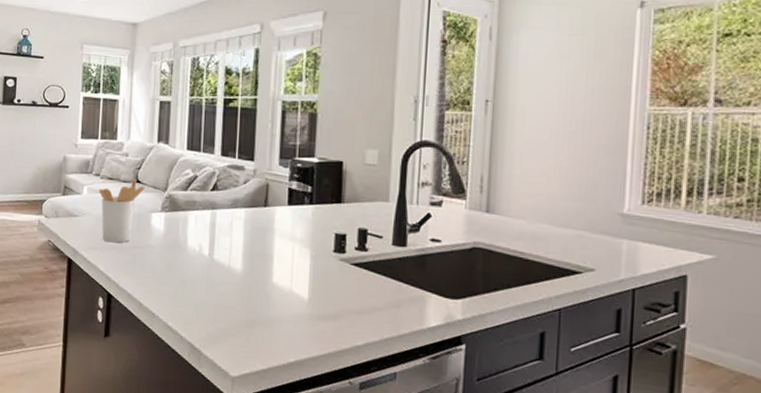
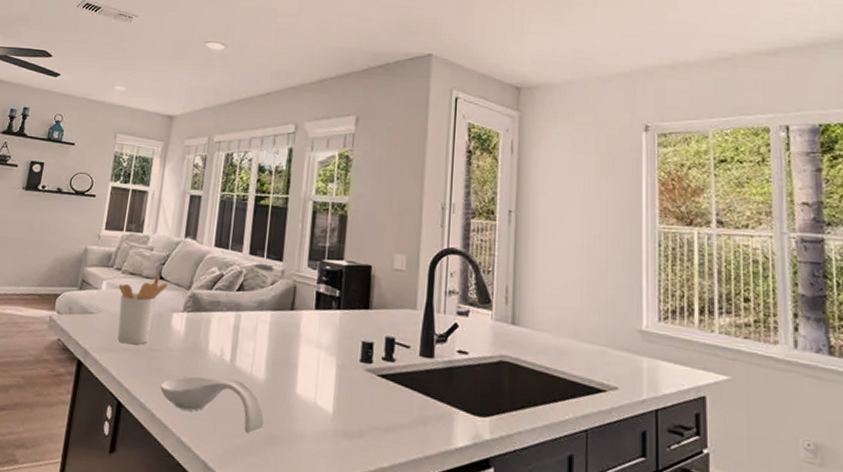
spoon rest: none [145,269,244,318] -> present [160,376,265,433]

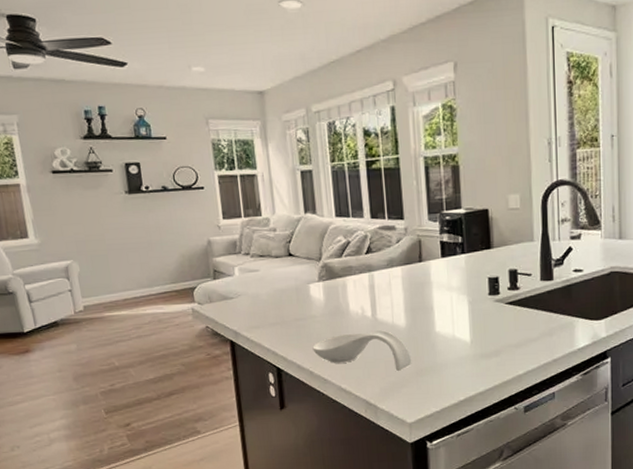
utensil holder: present [117,275,168,345] -> none [251,252,299,319]

